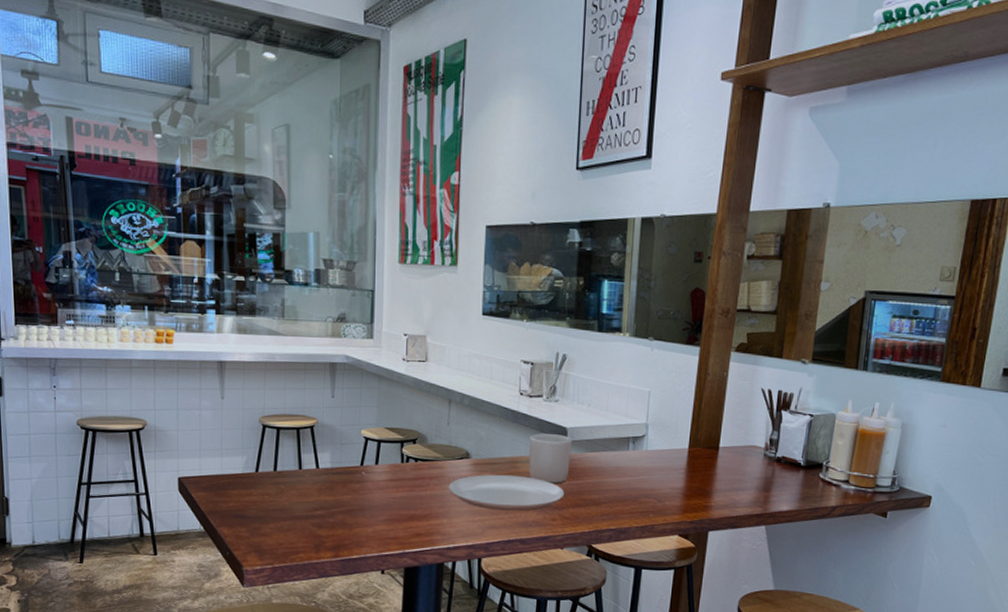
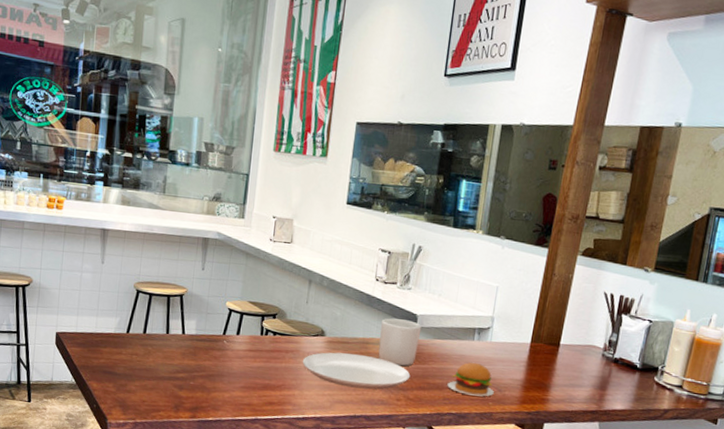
burger: none [604,473,654,509] -> present [447,362,494,397]

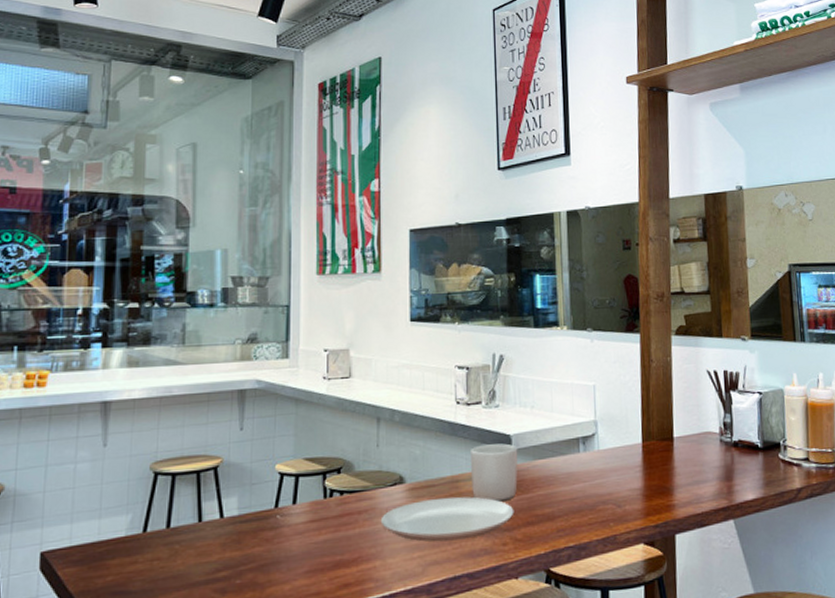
burger: present [447,362,494,397] -> none [558,478,613,520]

